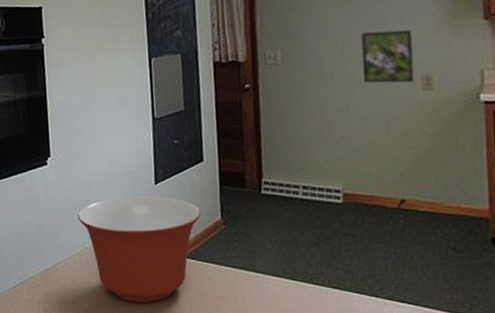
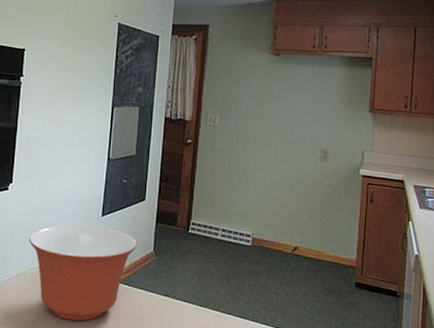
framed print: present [361,29,415,84] -> none [278,110,318,154]

